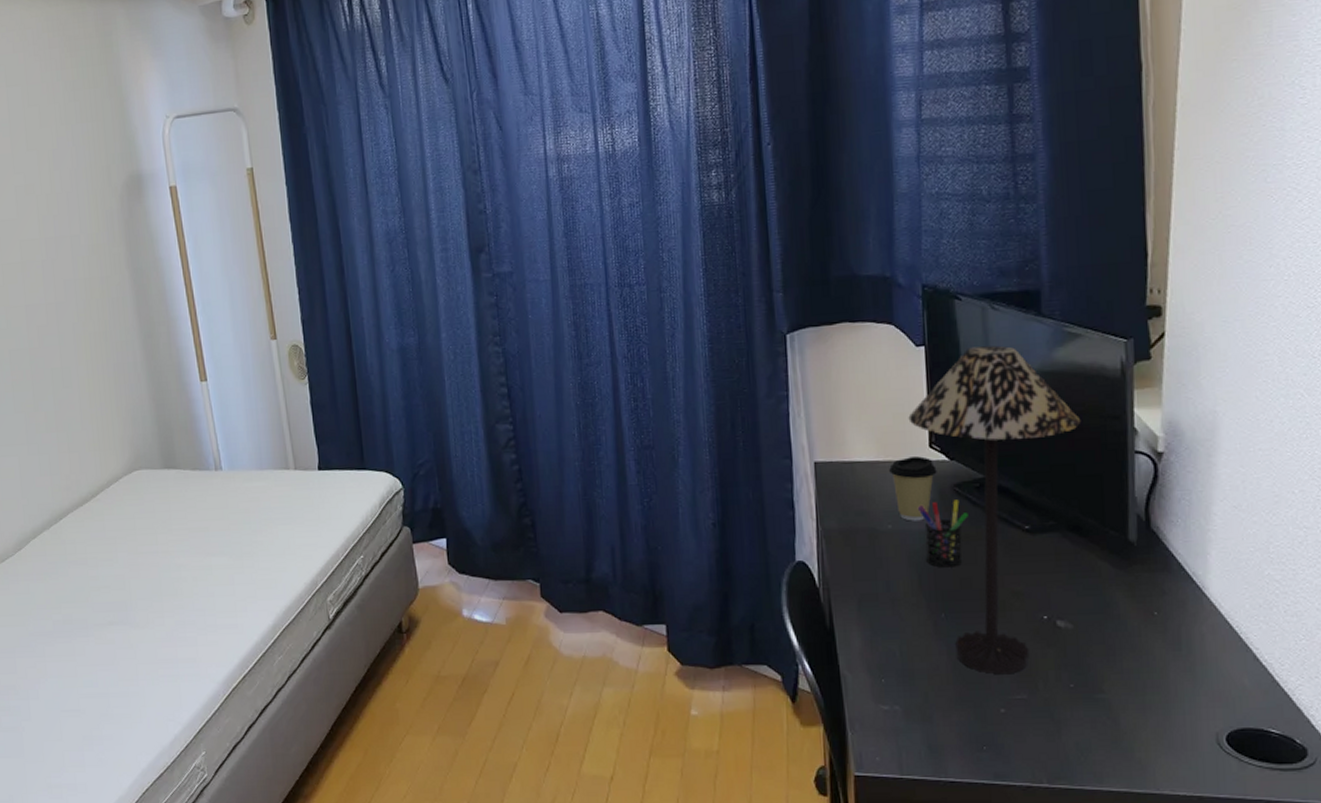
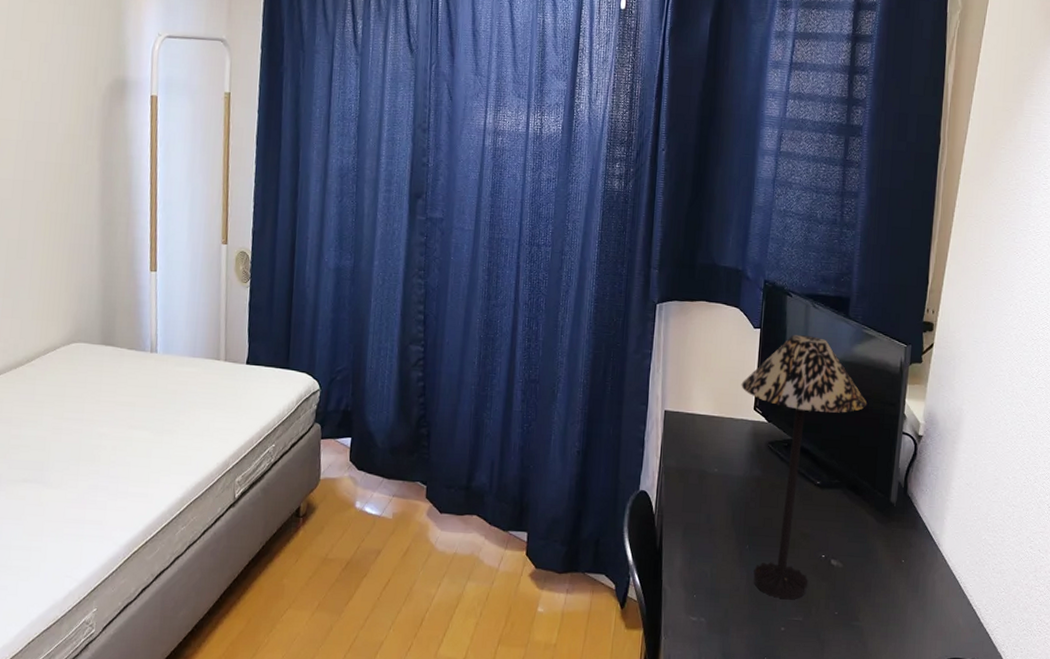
coffee cup: present [889,456,937,521] -> none [721,416,757,468]
pen holder: present [917,500,968,568] -> none [738,454,776,509]

